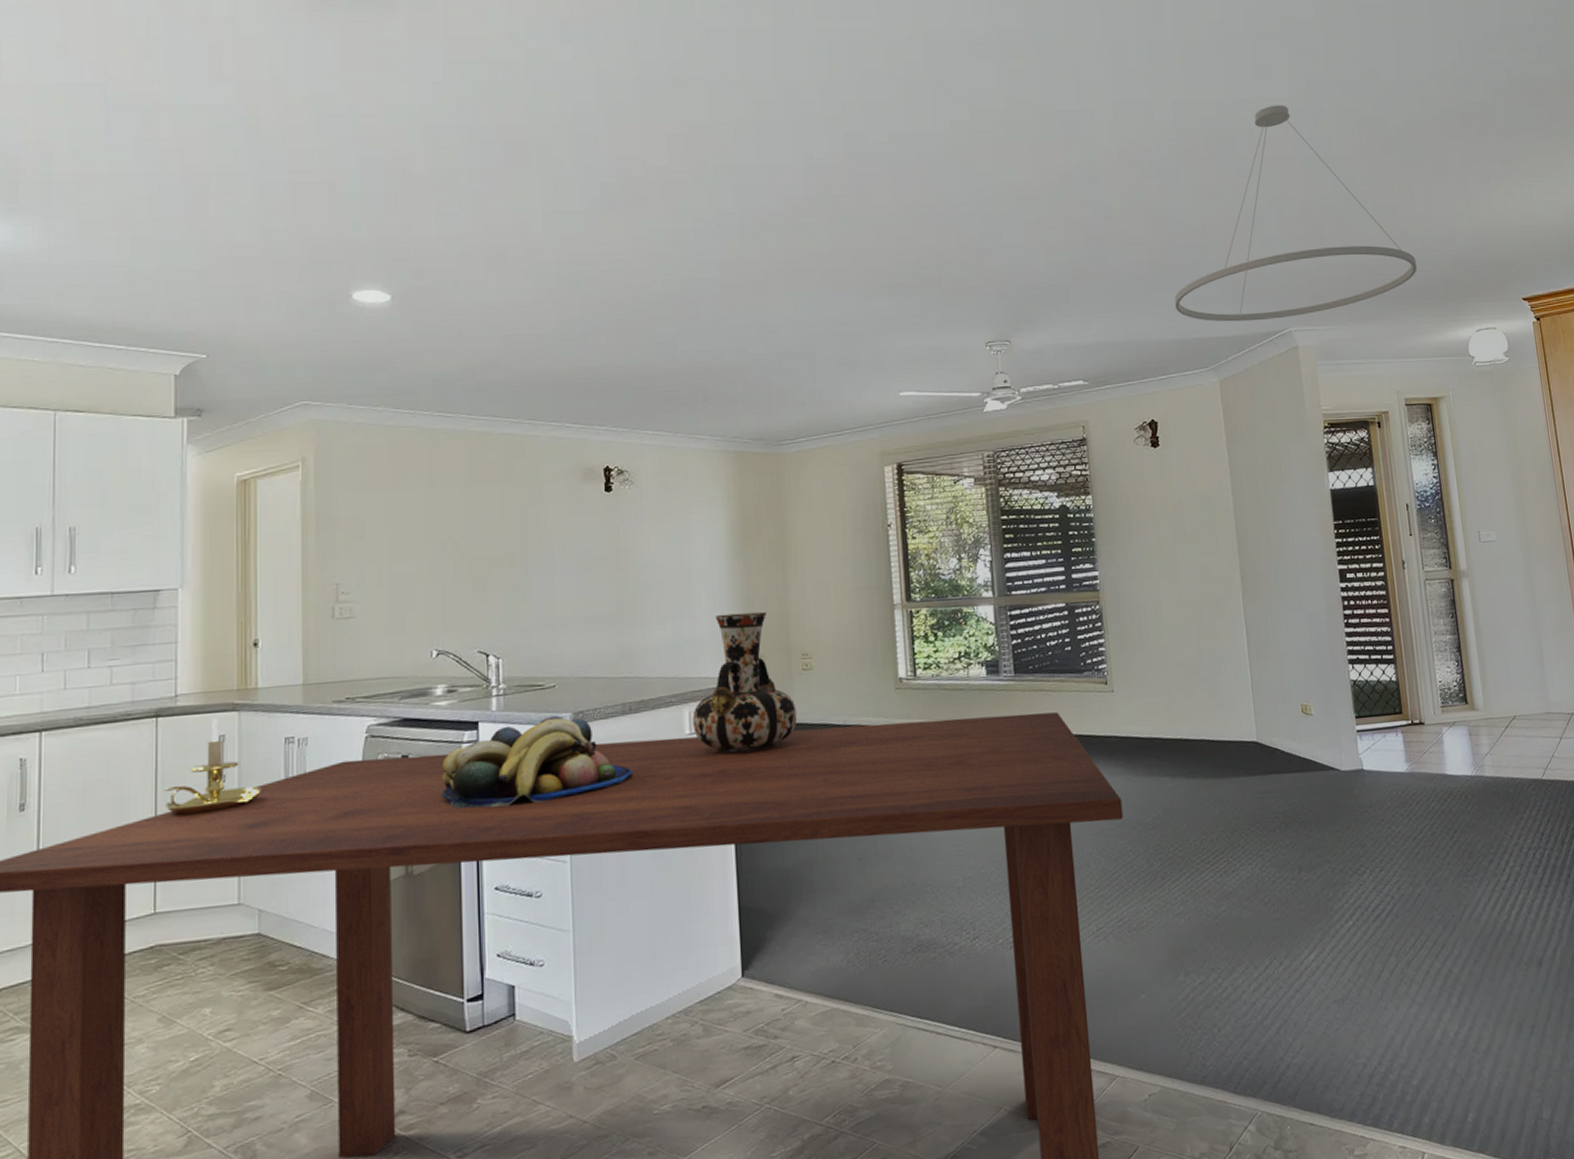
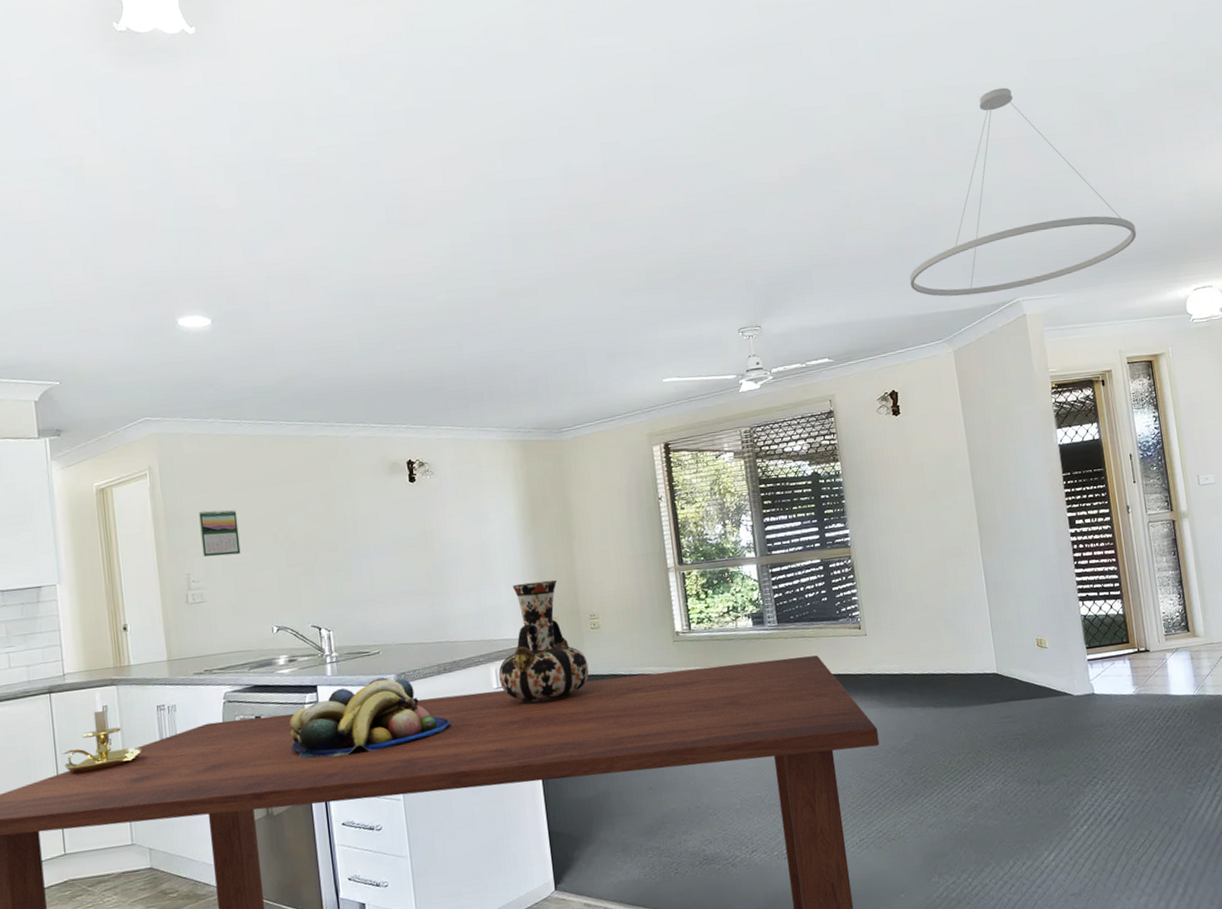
calendar: none [356,511,402,566] -> present [199,510,241,557]

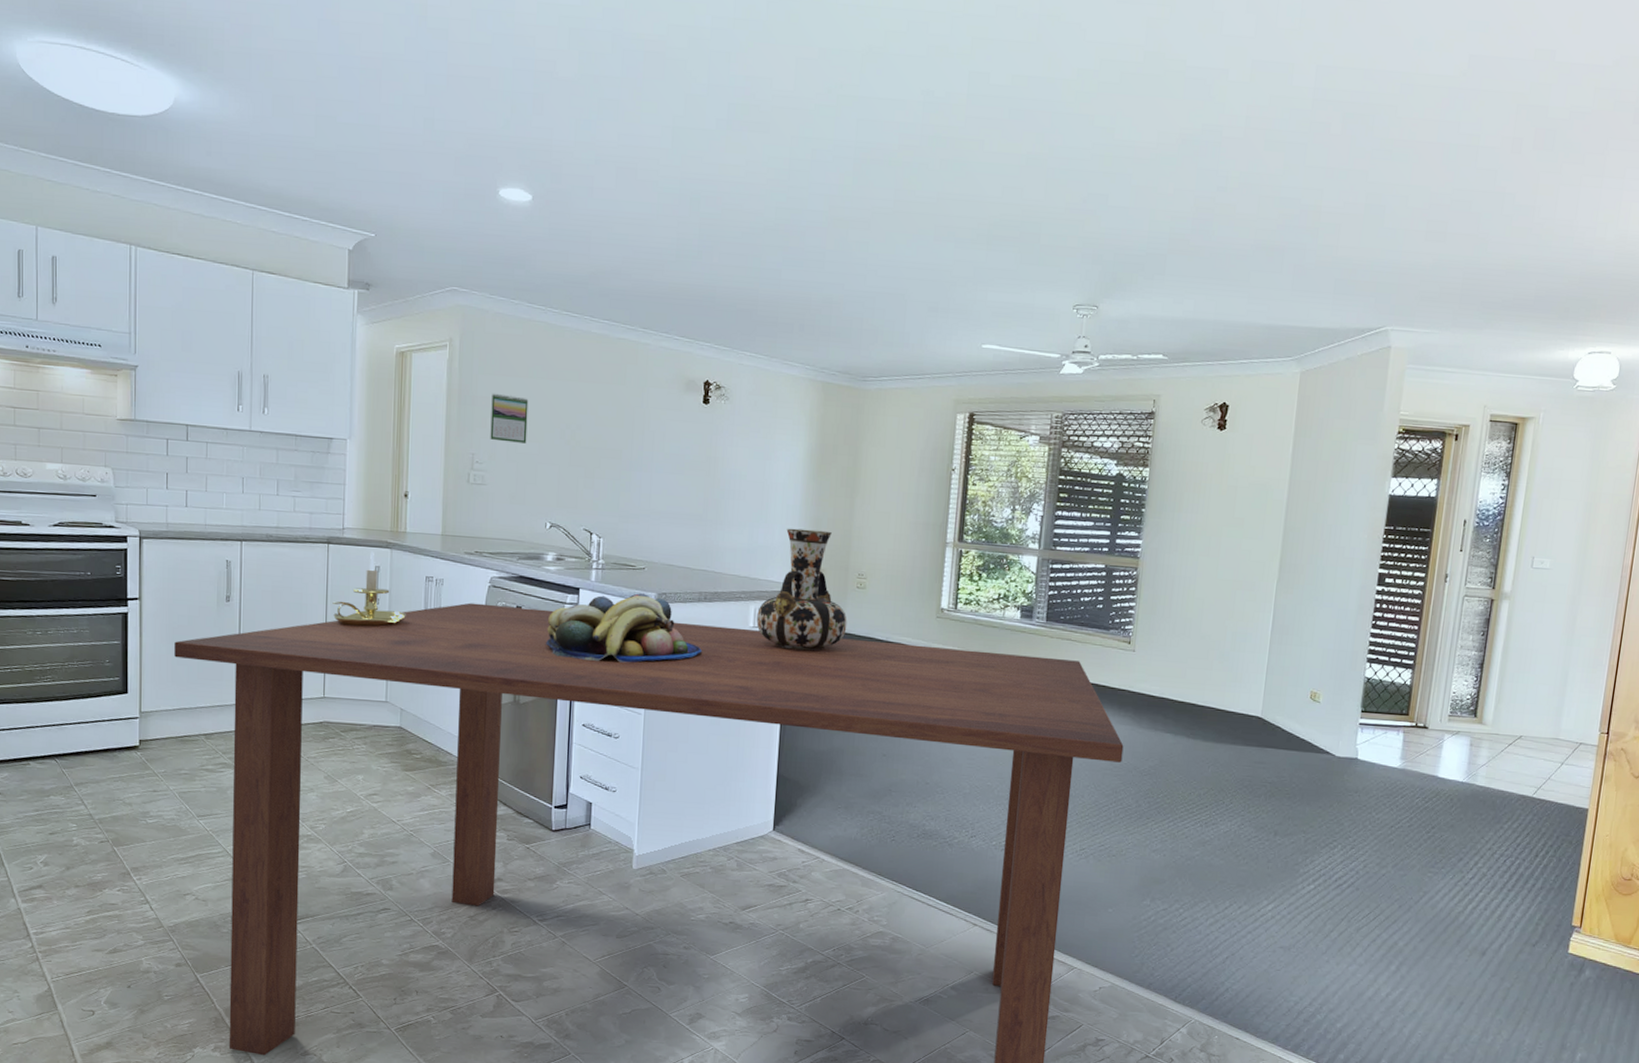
pendant light: present [909,87,1137,297] -> none [1271,80,1542,316]

